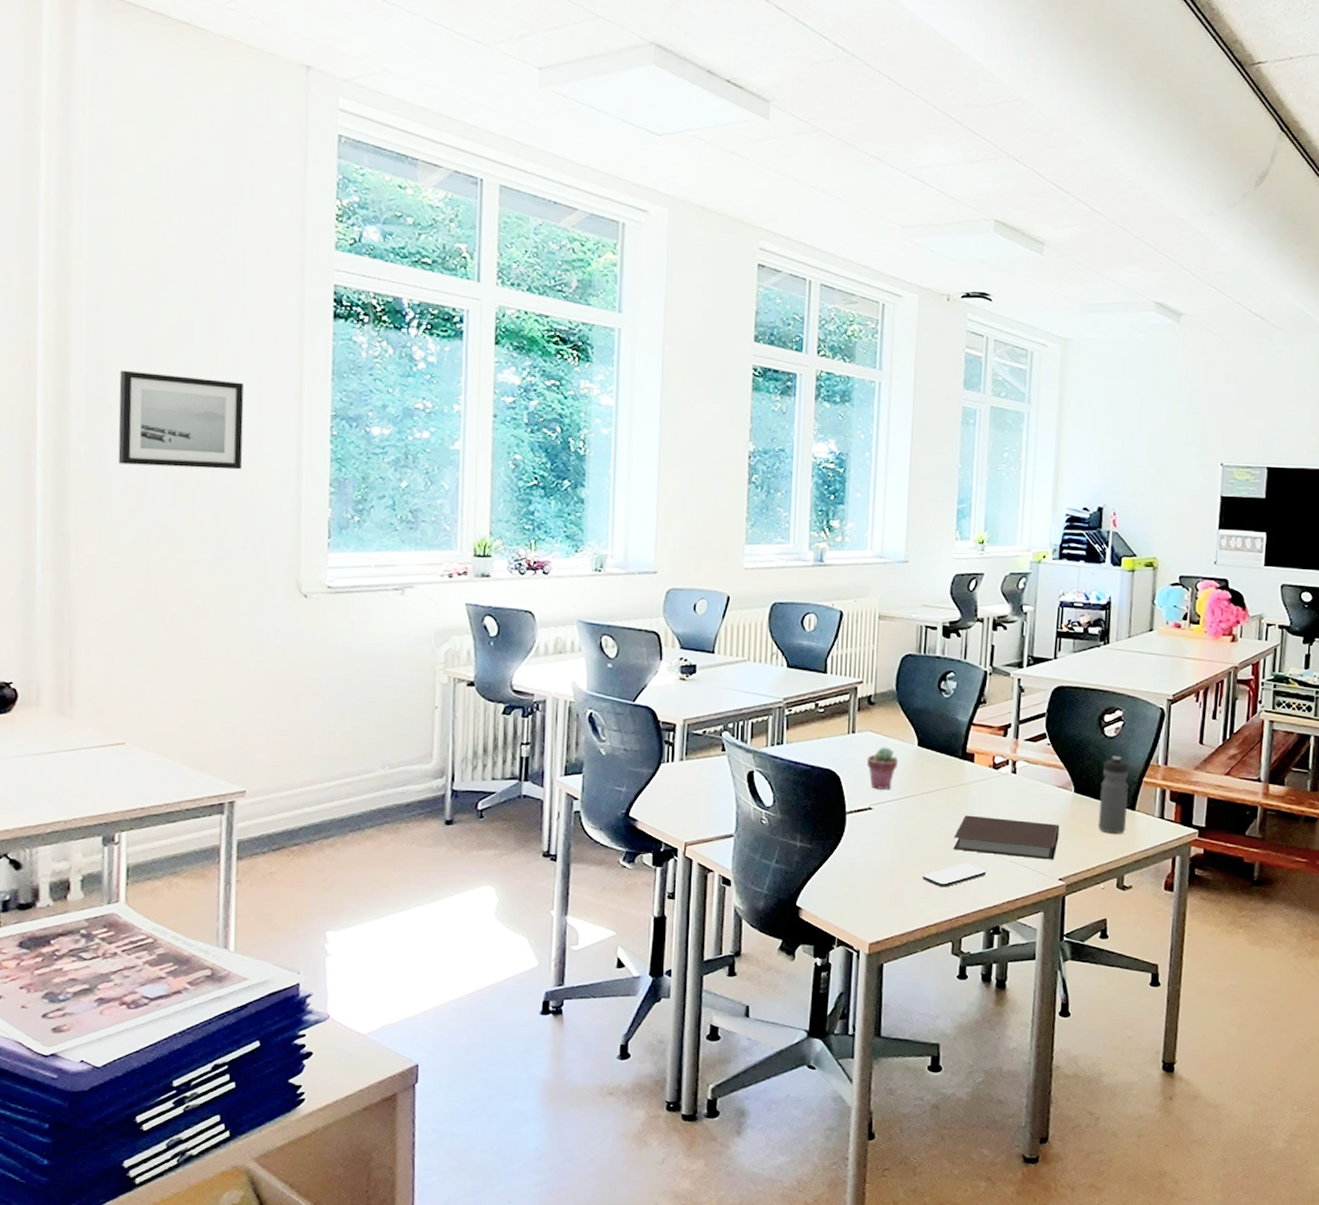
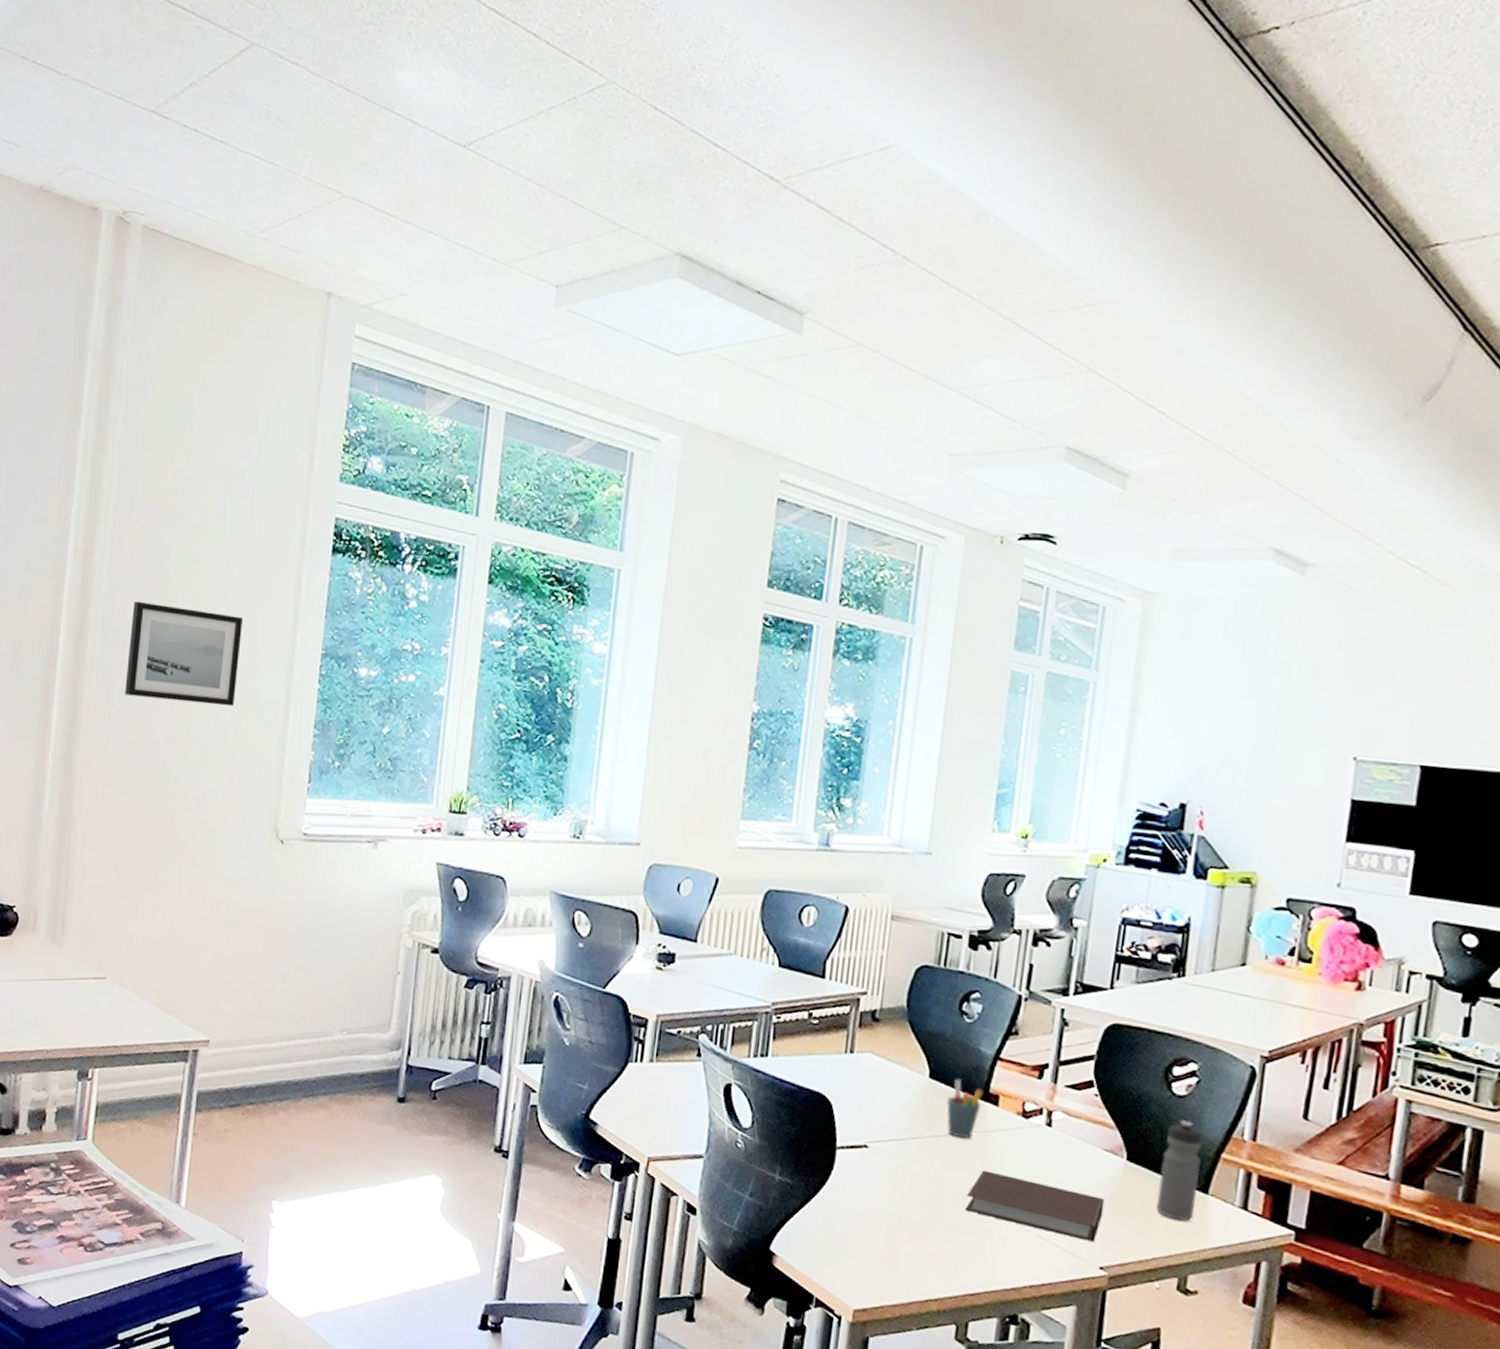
potted succulent: present [867,747,899,789] -> none [865,1074,905,1126]
smartphone: present [922,864,986,887] -> none [923,1229,1005,1256]
pen holder: none [933,744,961,791] -> present [946,1078,983,1139]

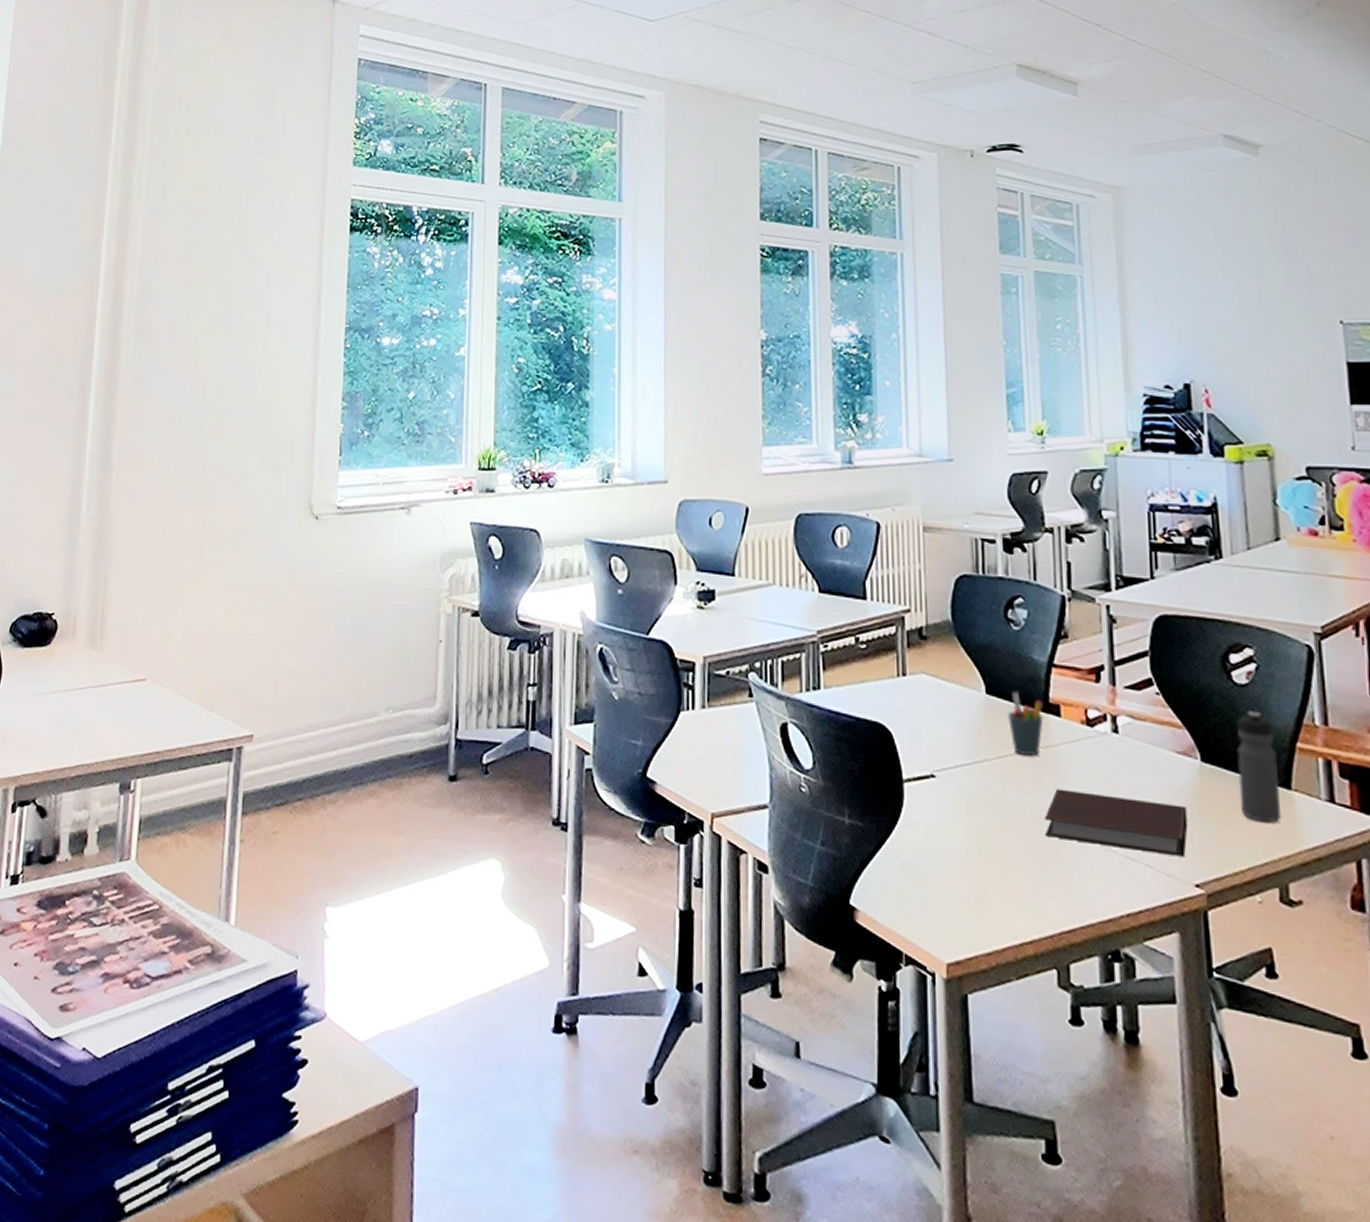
wall art: present [125,601,242,707] -> none [158,296,268,388]

